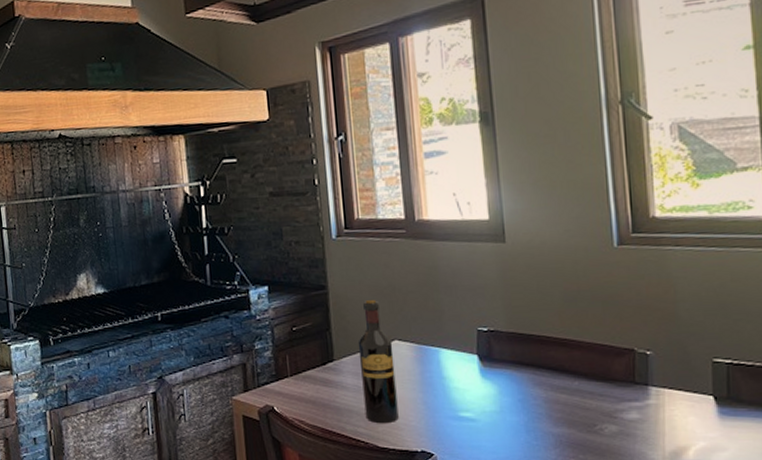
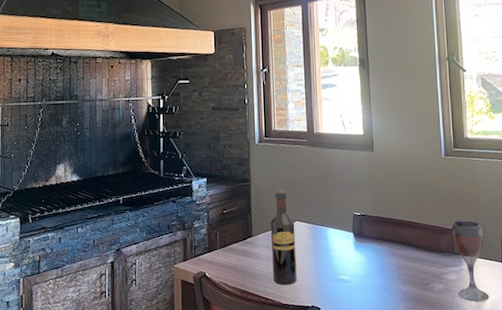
cup: none [630,335,693,451] -> present [451,219,489,302]

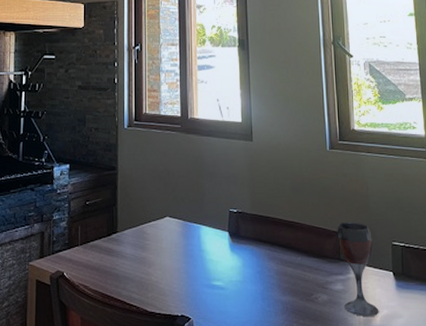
wine bottle: present [270,190,297,286] -> none [137,180,165,290]

